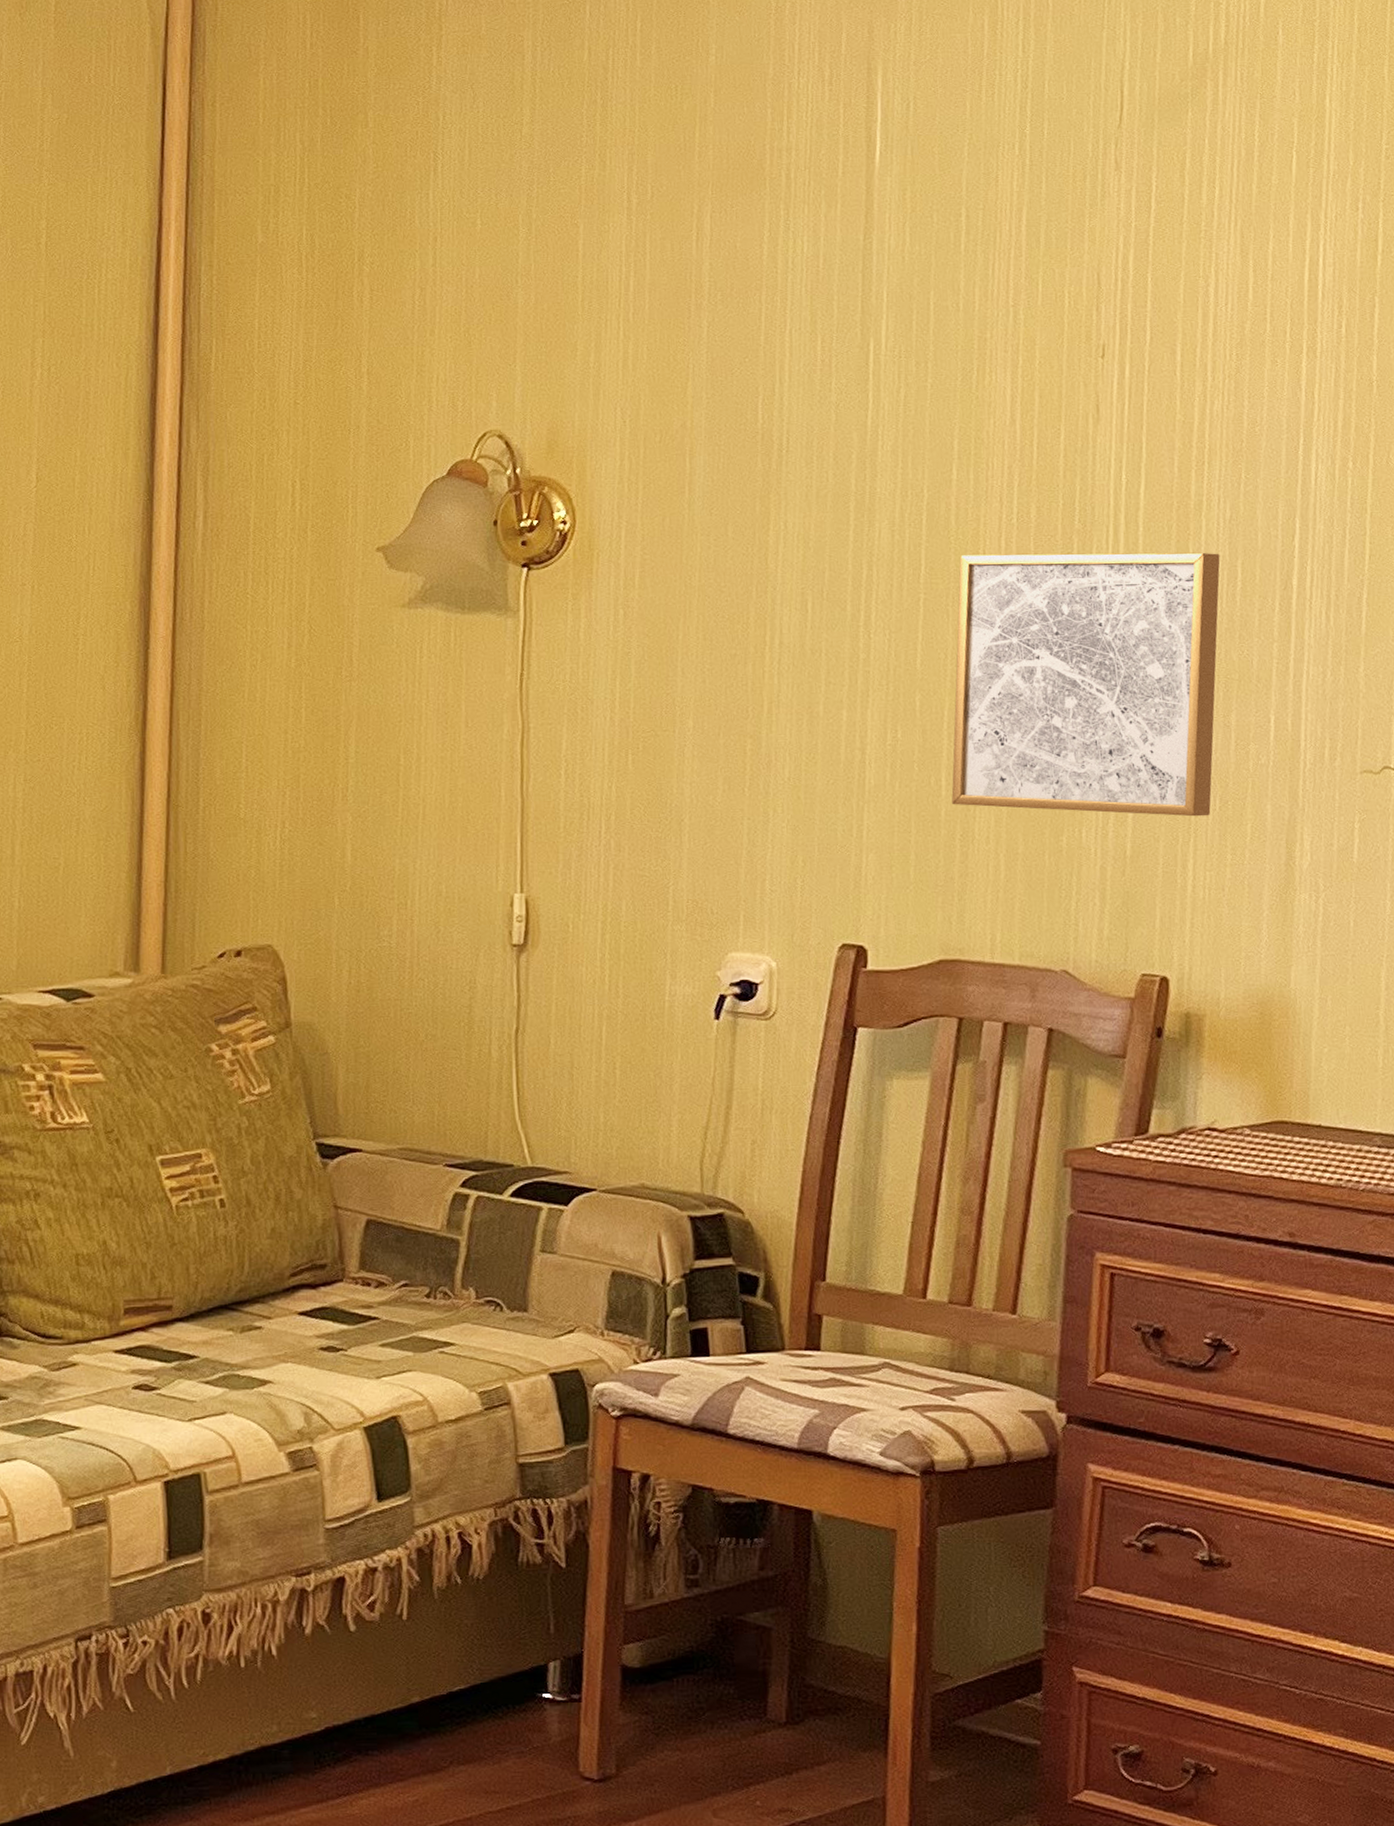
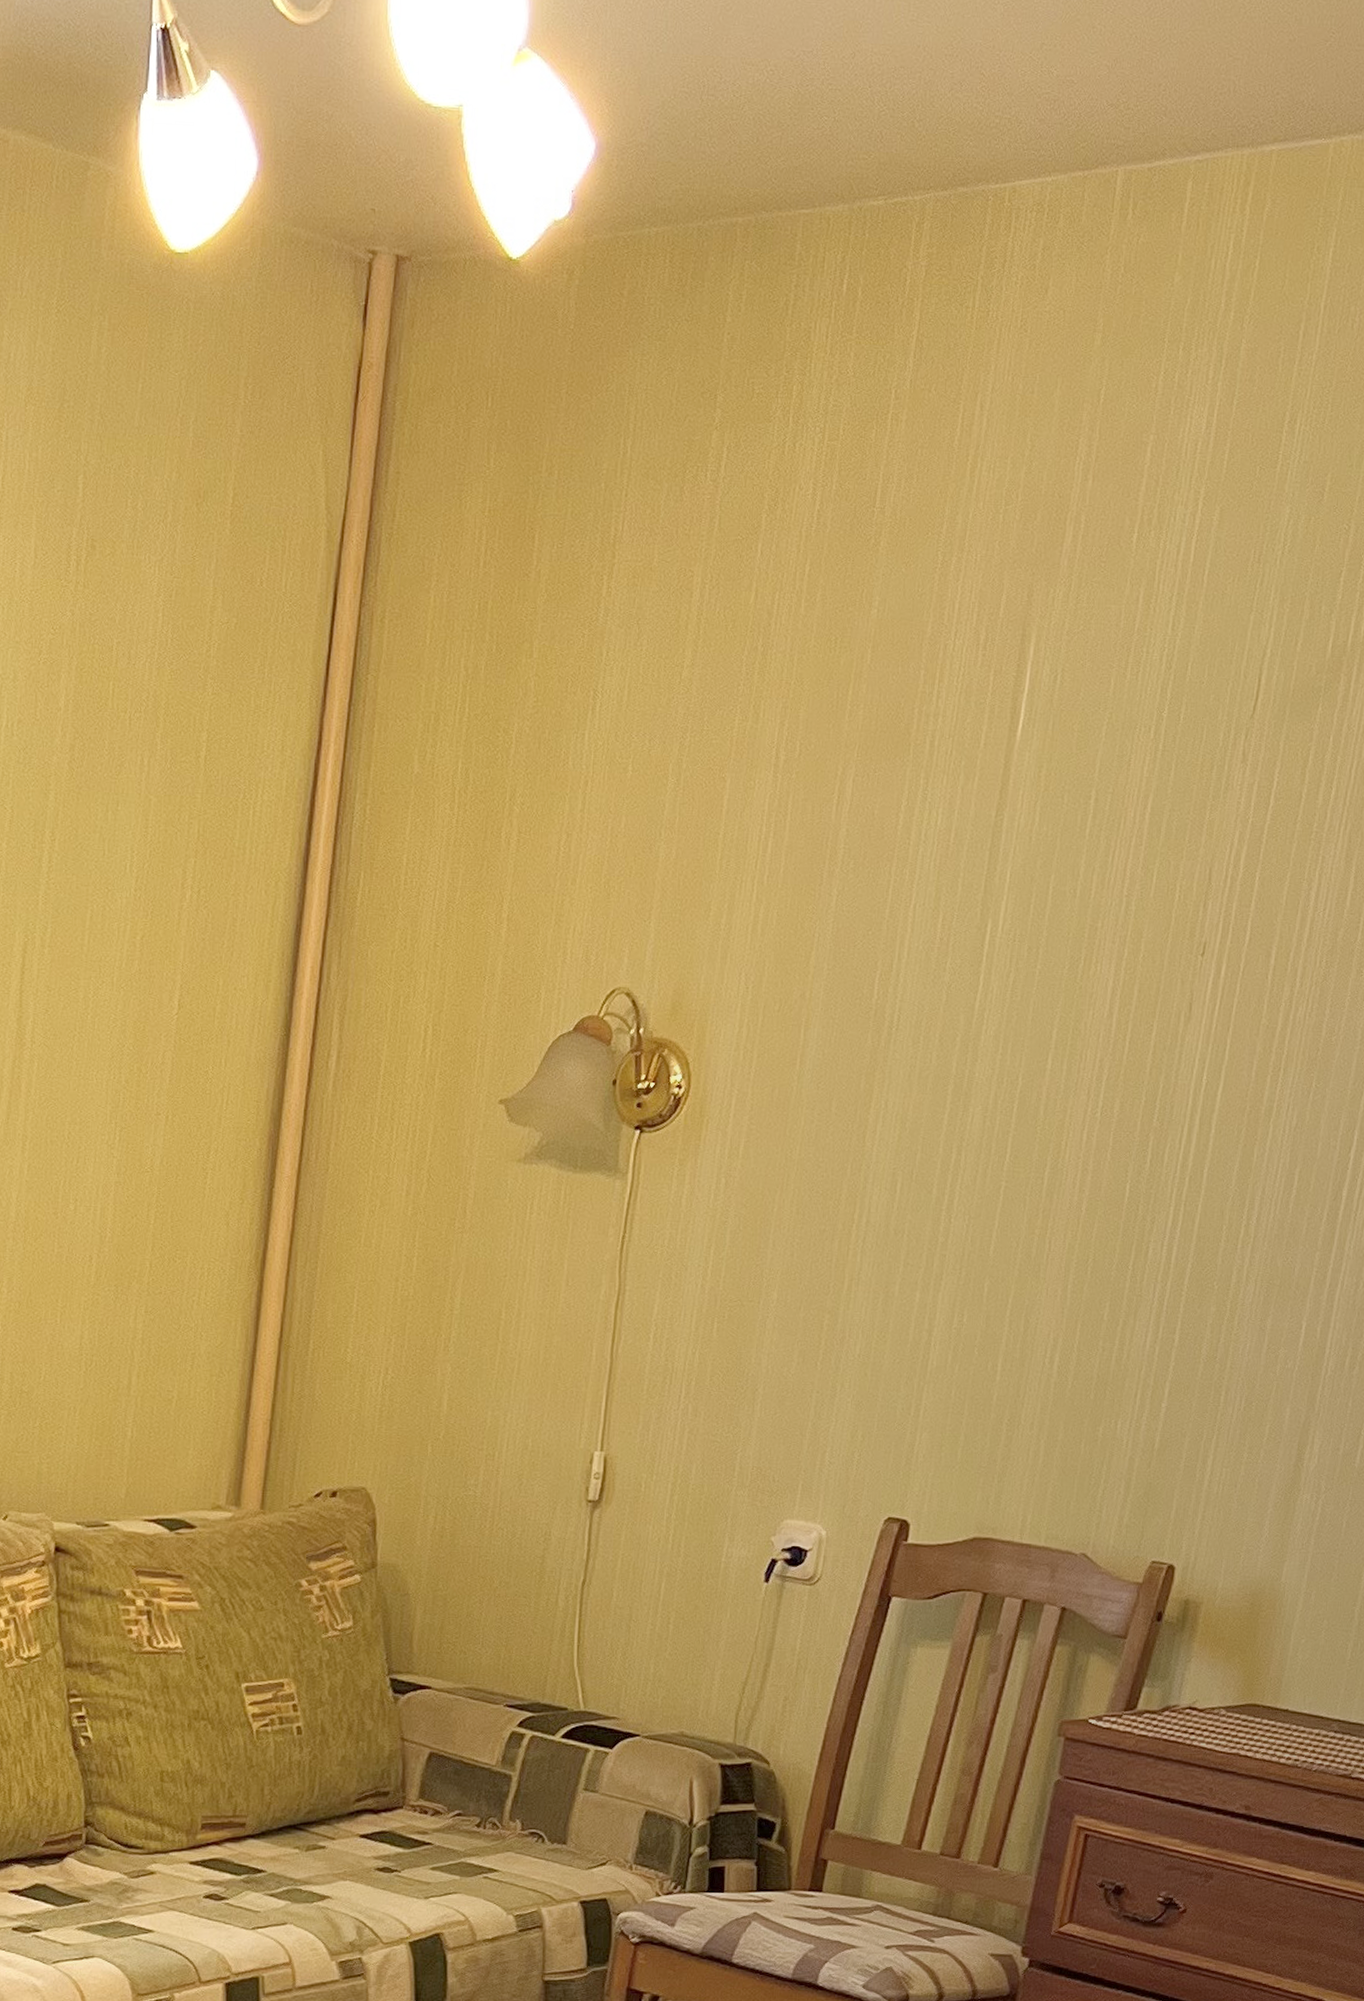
wall art: present [951,552,1220,817] -> none [1004,1146,1281,1416]

